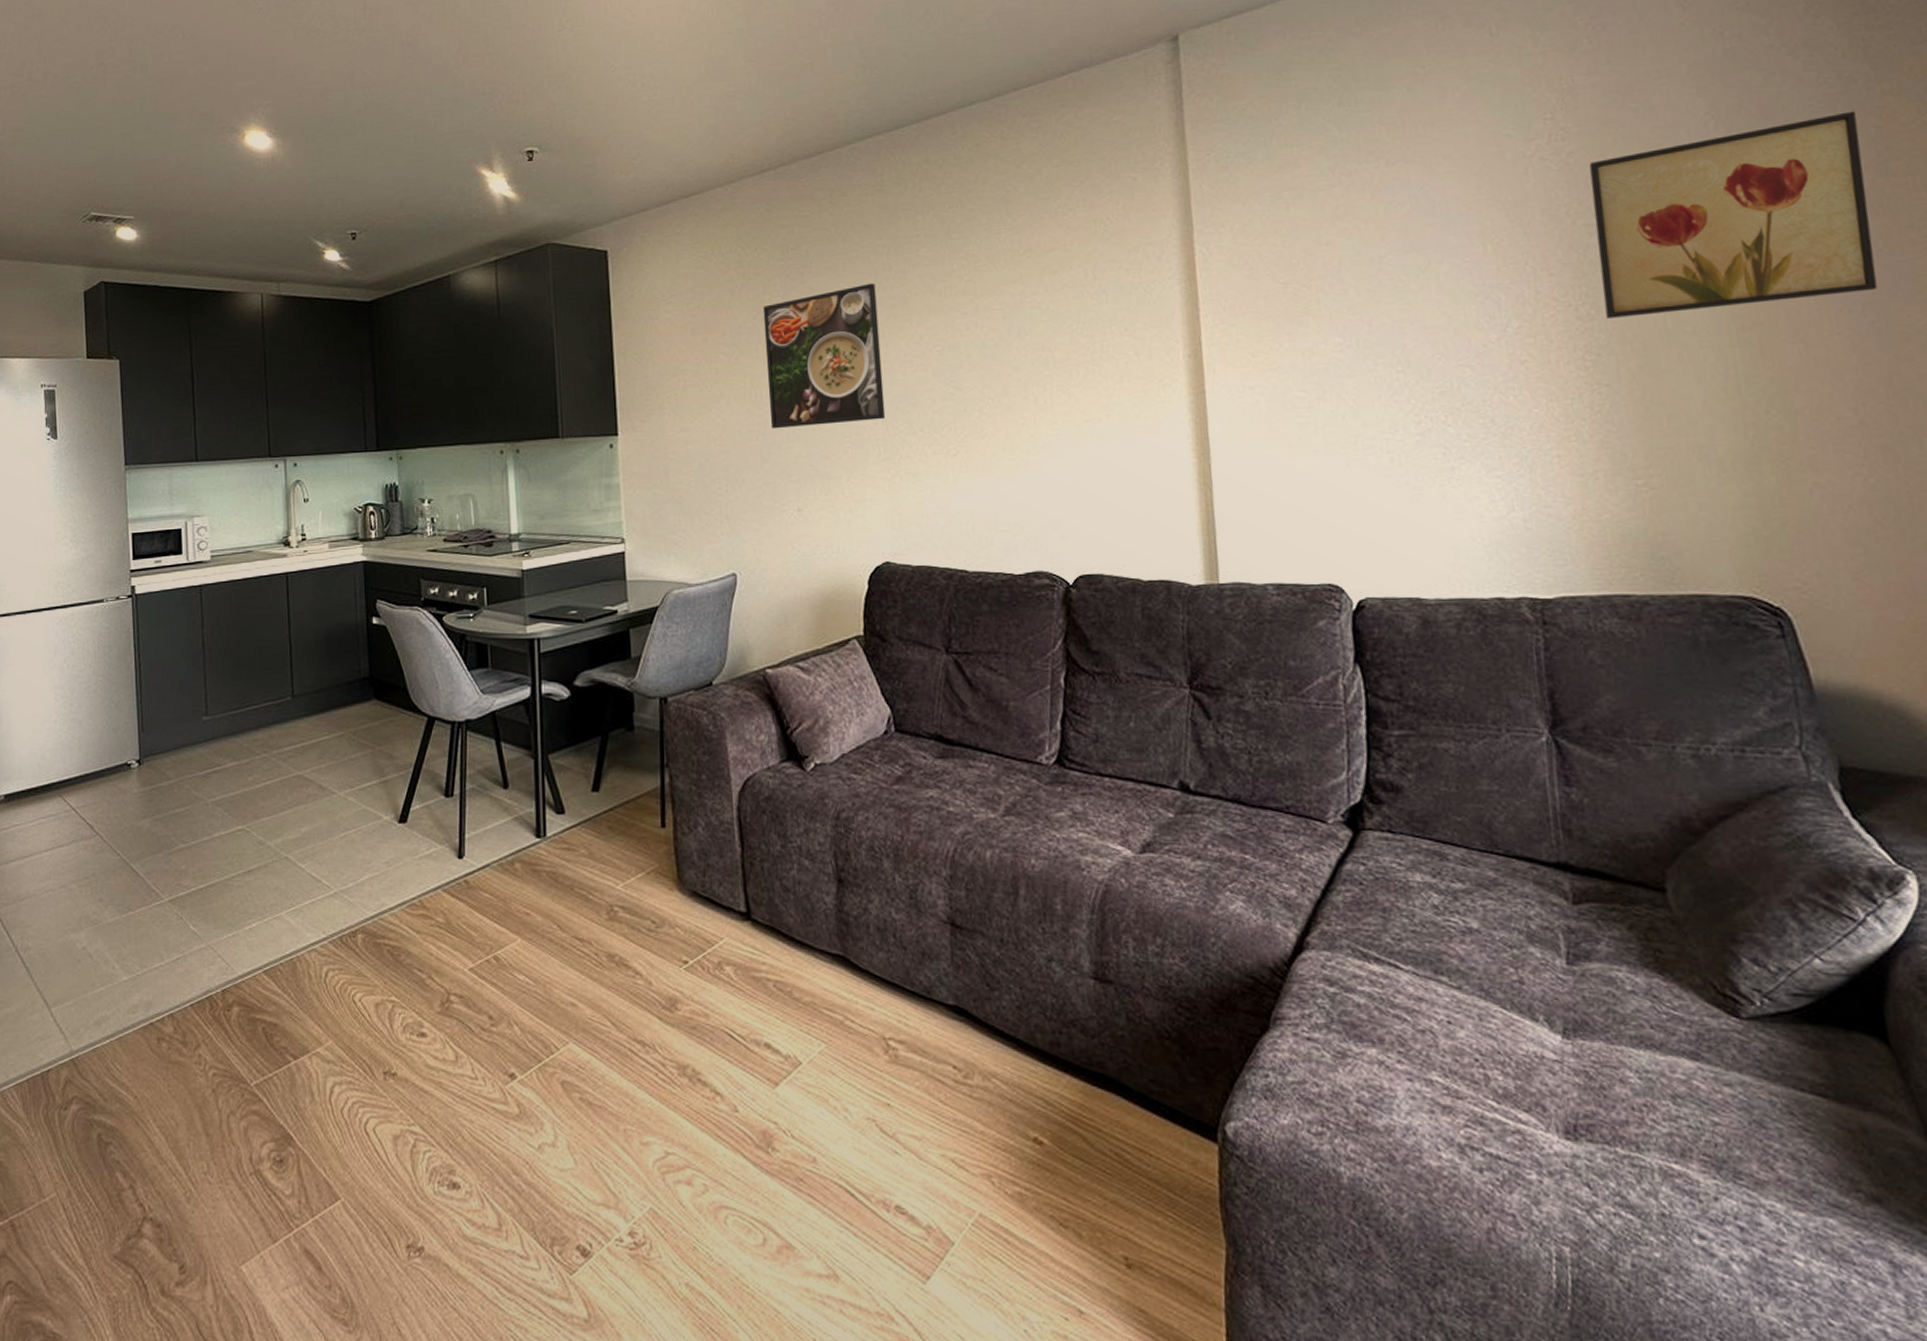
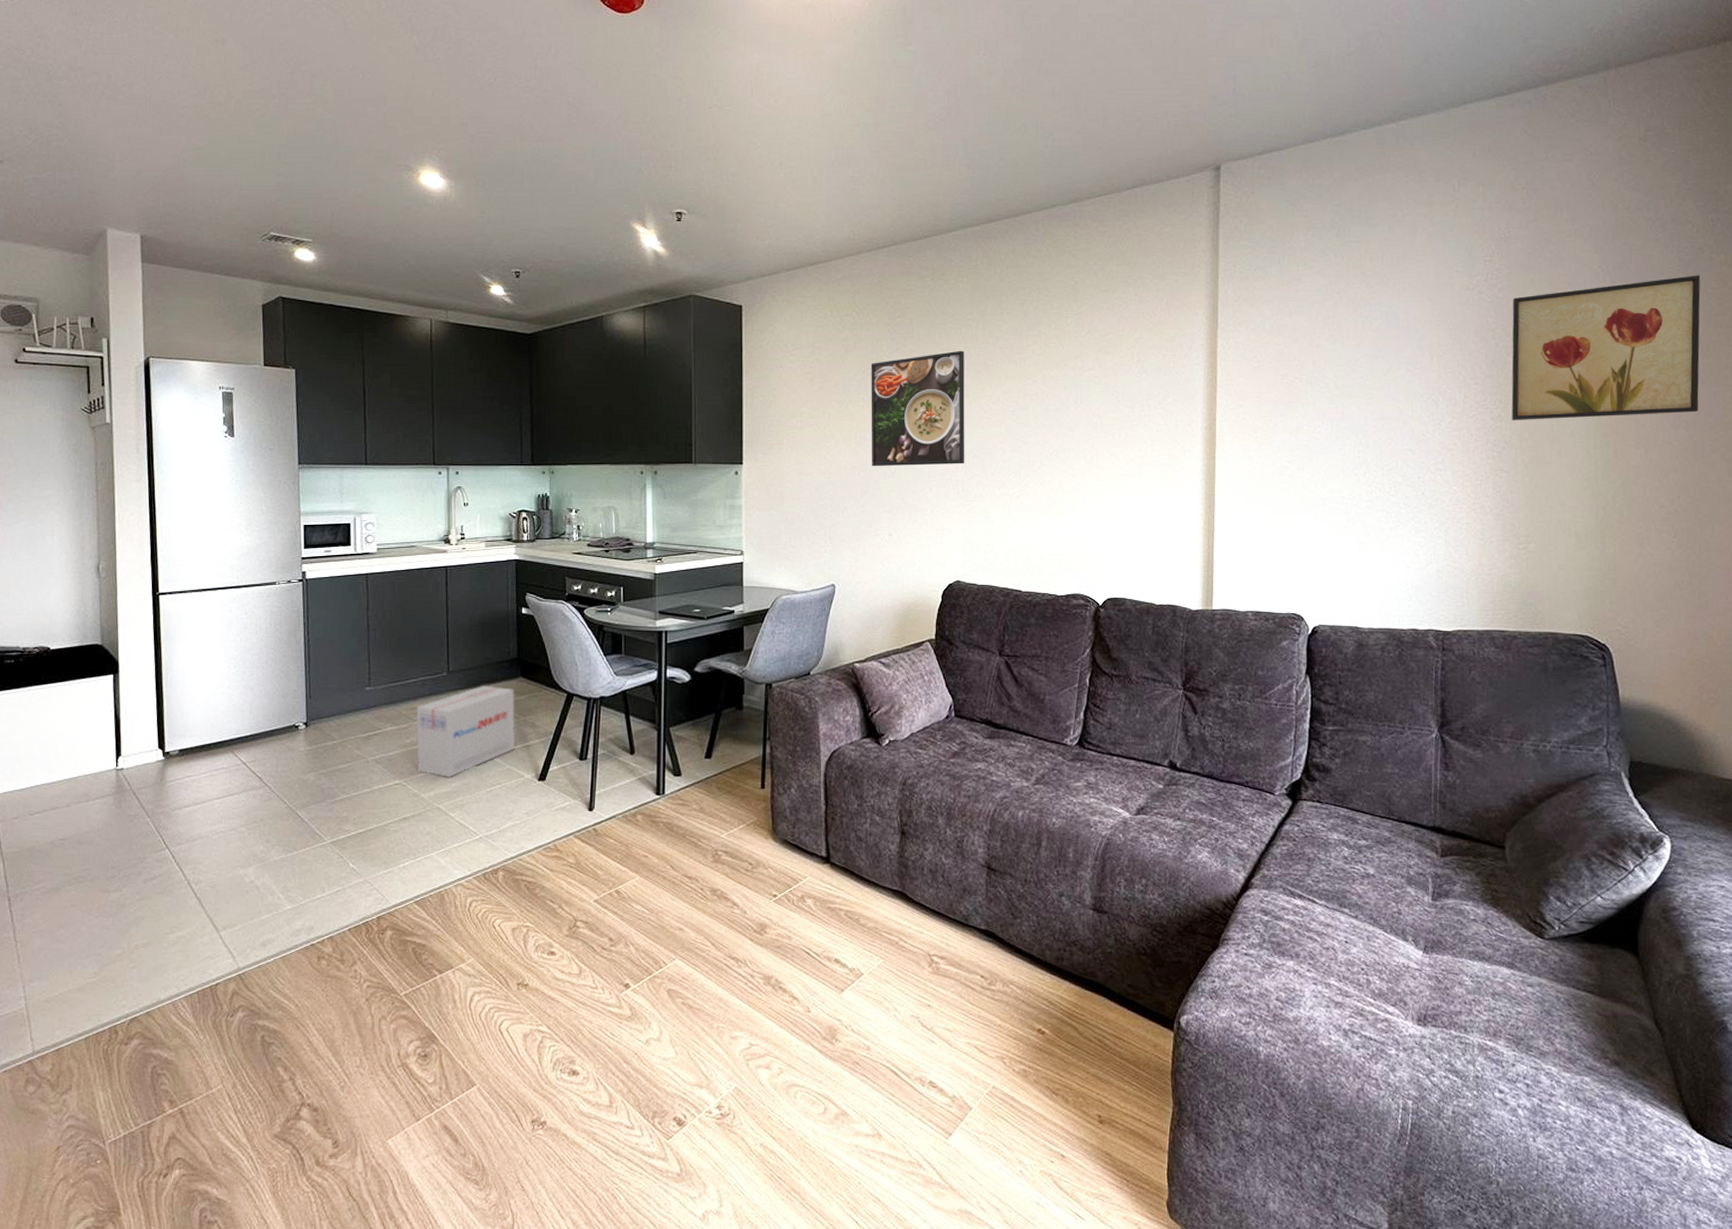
cardboard box: none [259,710,371,821] -> present [416,685,516,777]

